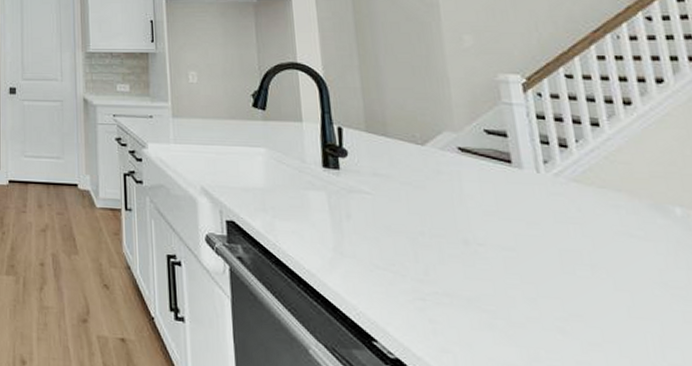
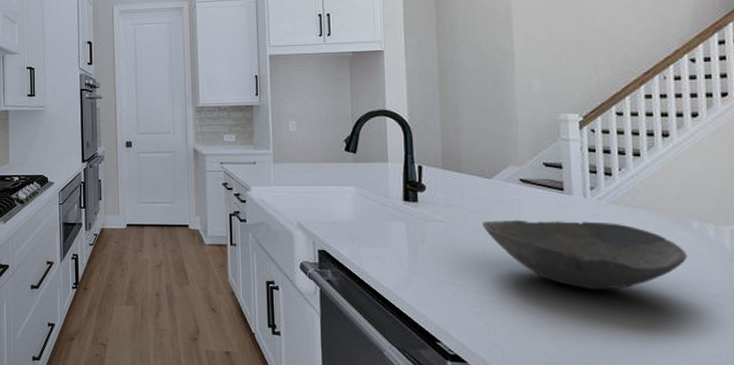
bowl: none [417,195,674,287] -> present [482,219,688,290]

